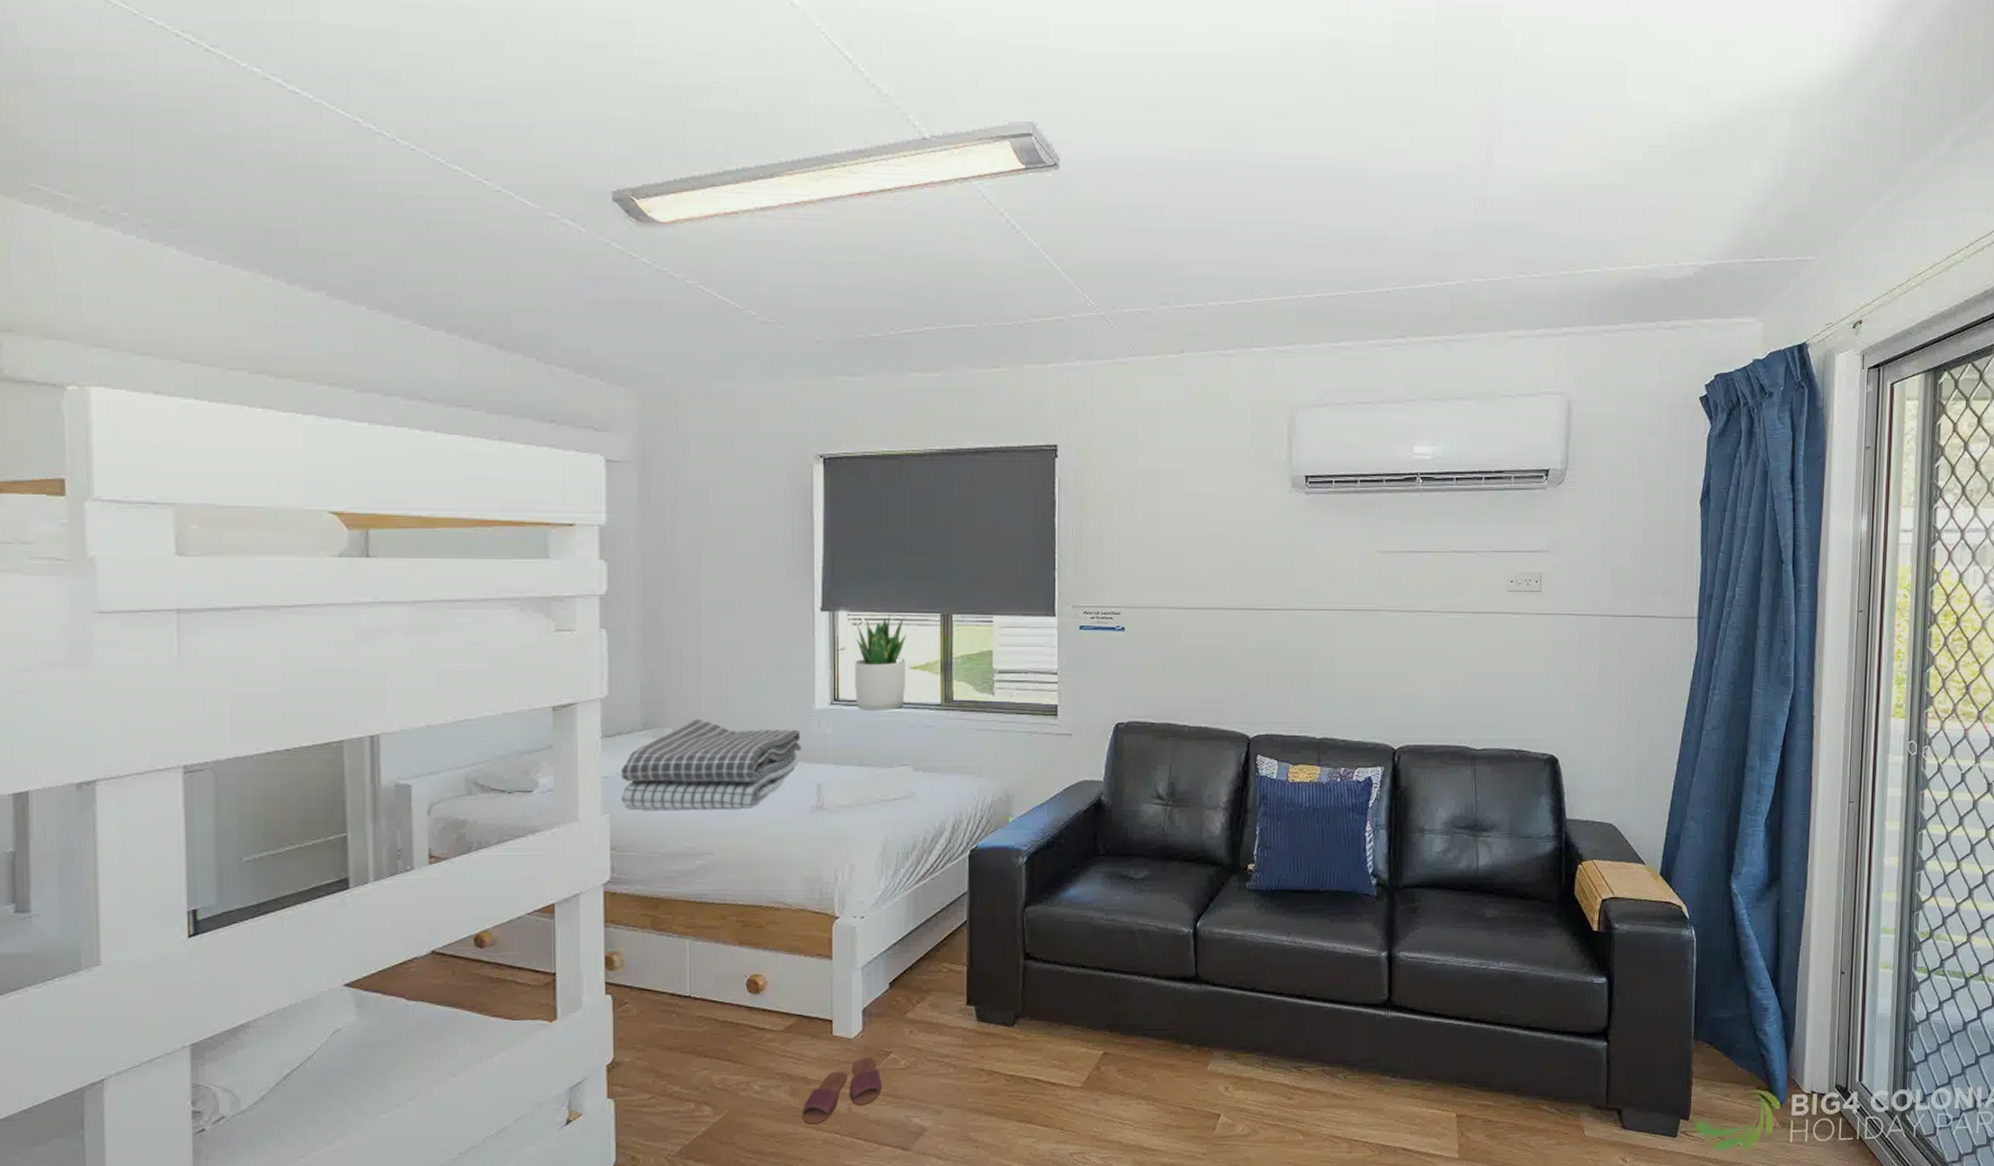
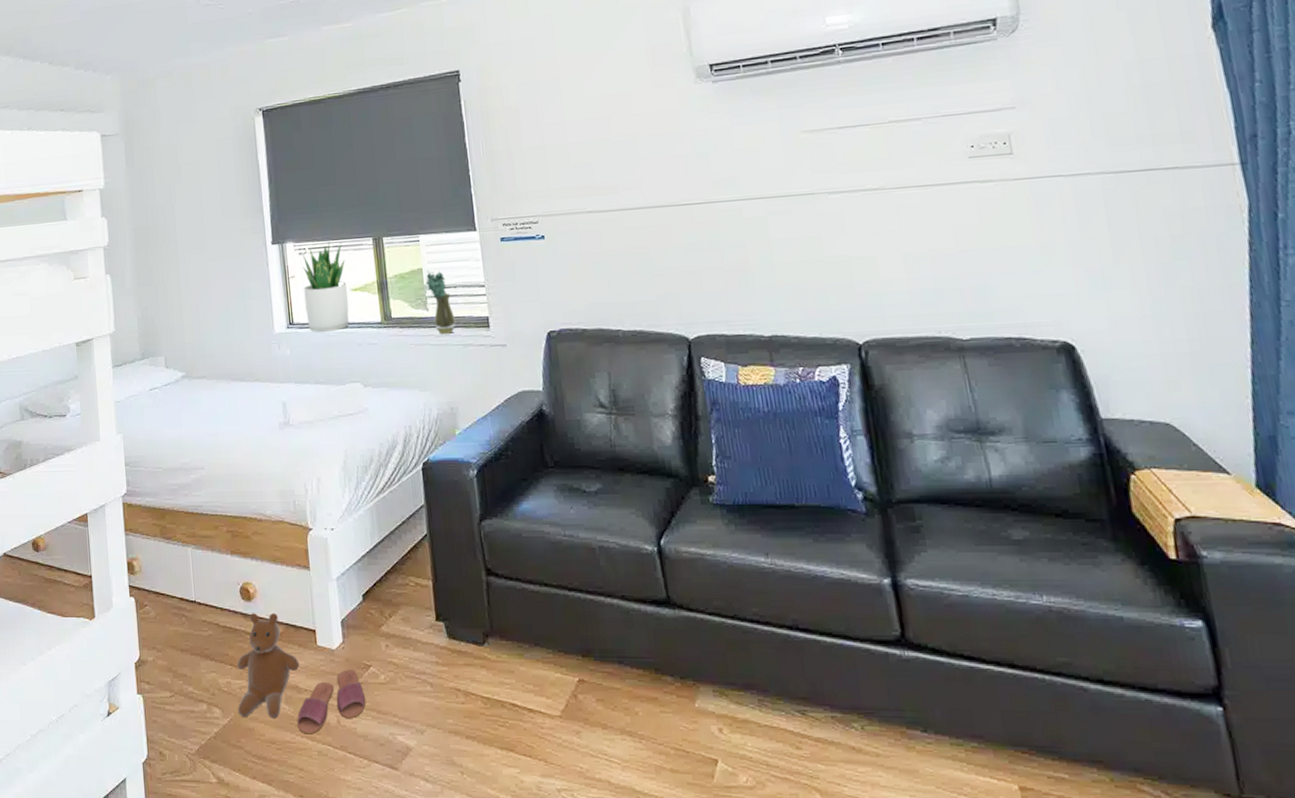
towel: present [622,719,803,811] -> none [129,348,268,431]
teddy bear: none [733,1005,810,1114] -> present [237,613,300,719]
vase: none [994,654,1023,721] -> present [425,271,456,335]

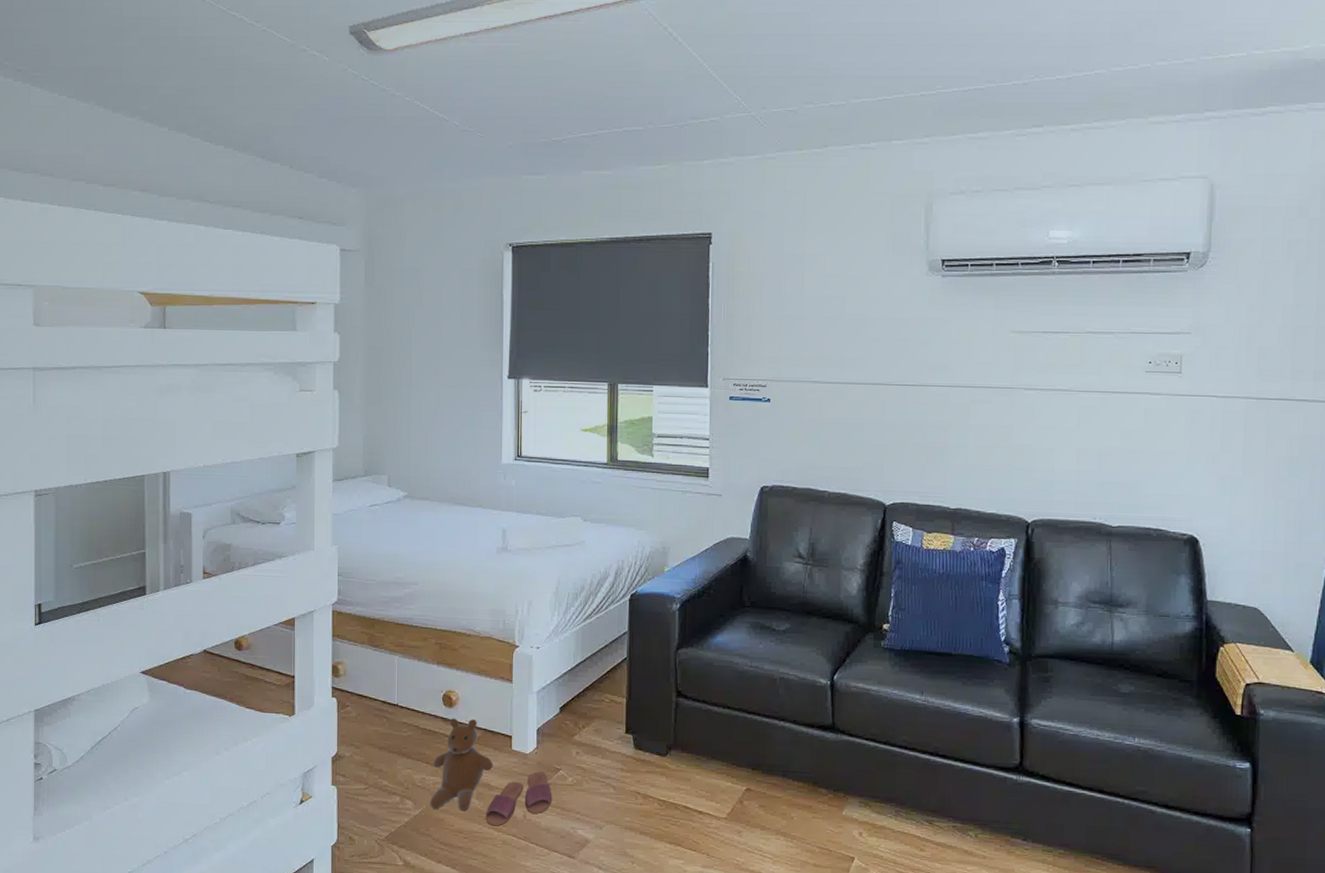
planter: present [302,241,349,333] -> none [535,381,579,468]
vase: present [425,271,456,335] -> none [653,420,678,481]

